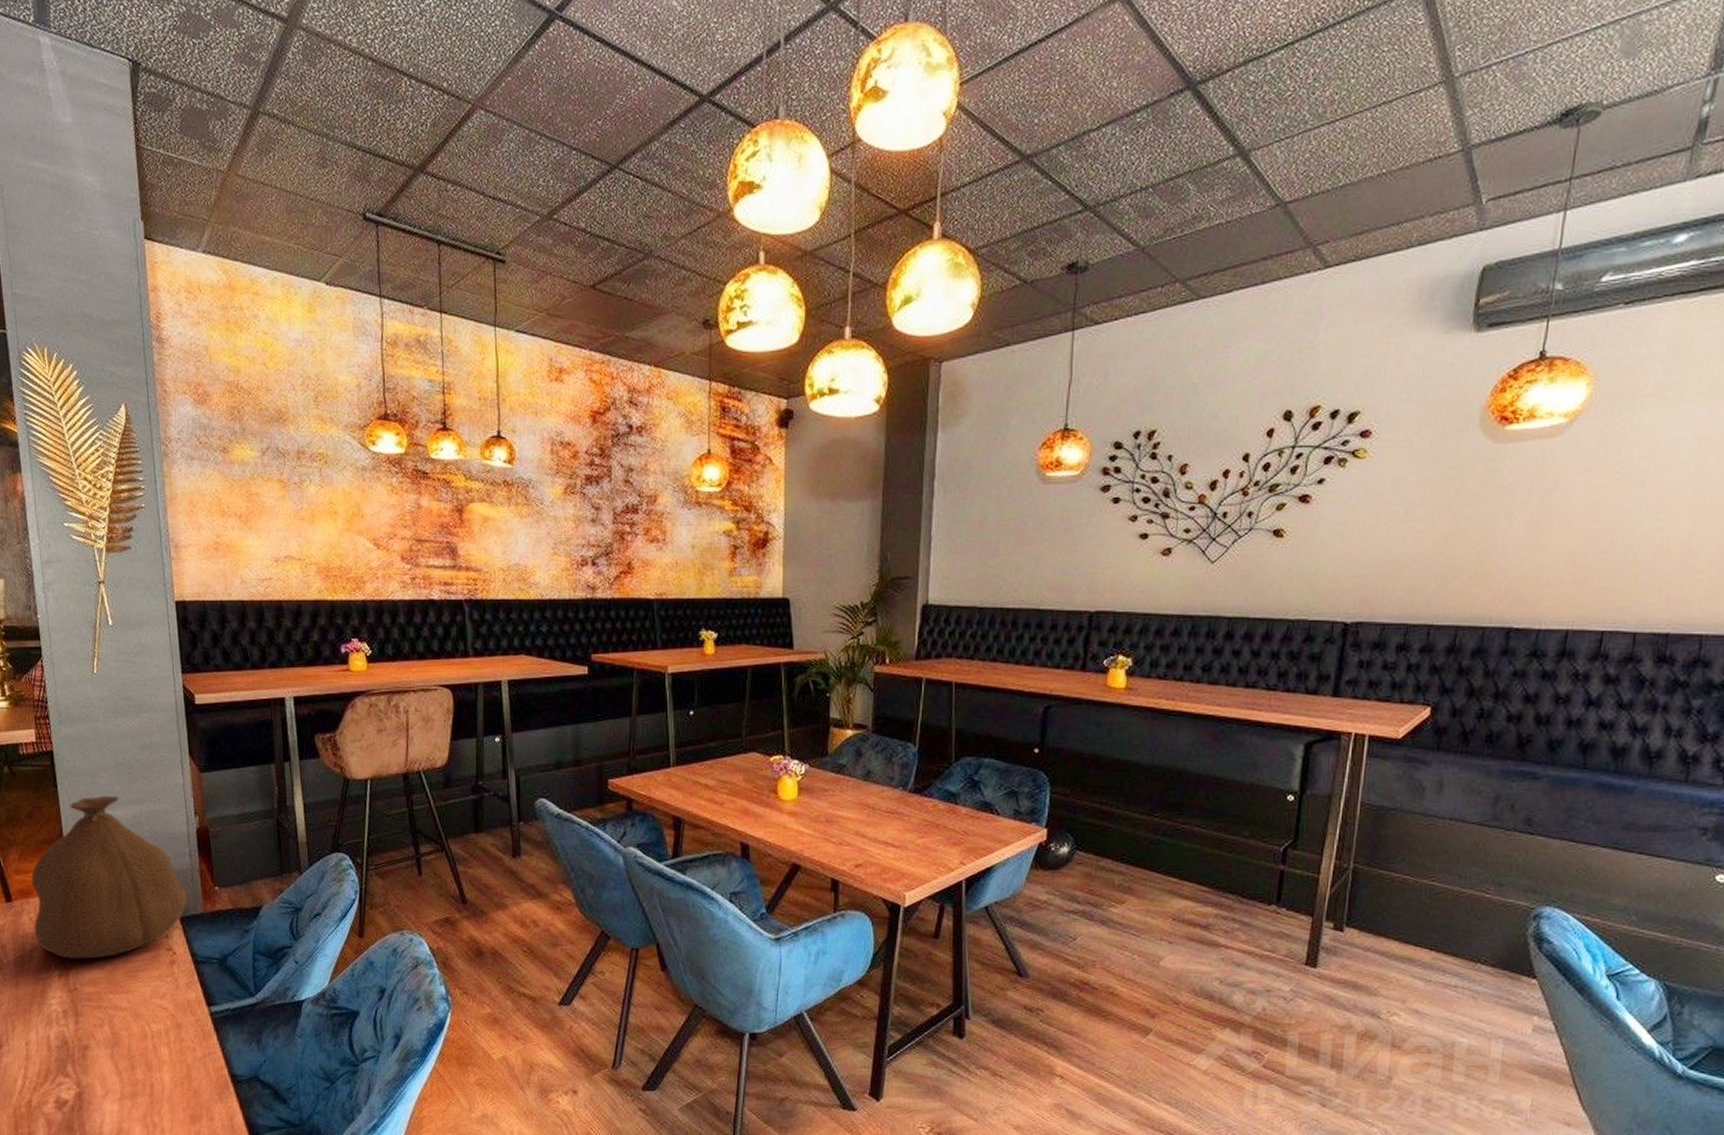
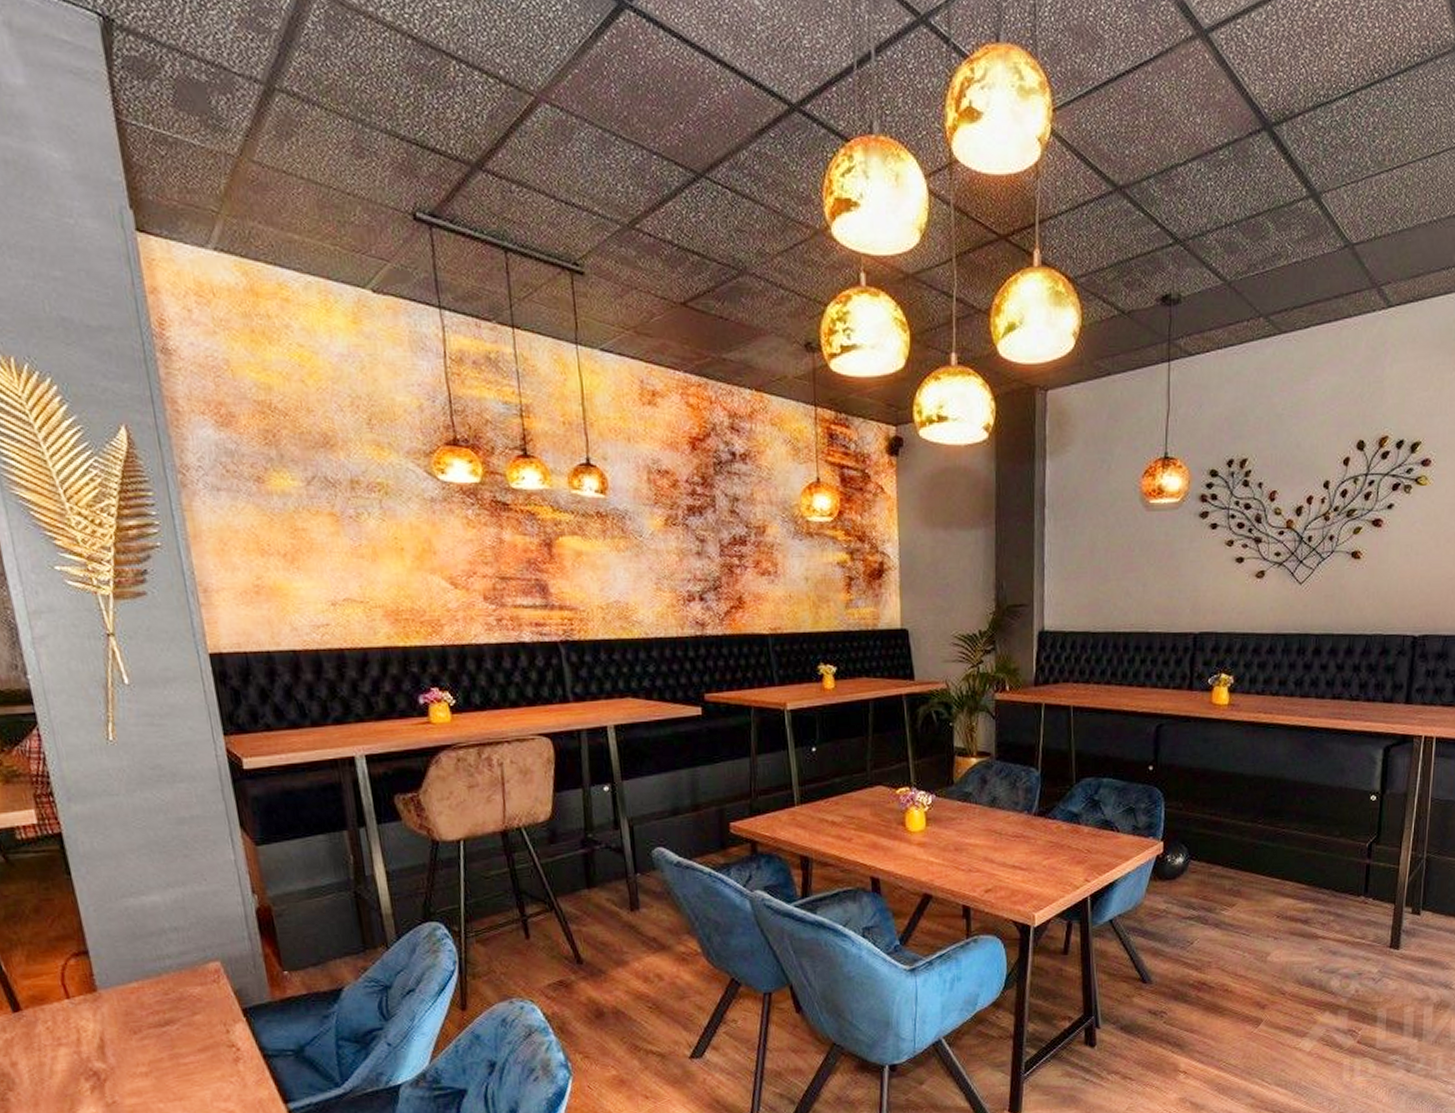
bag: present [31,795,187,959] -> none [44,878,250,1069]

